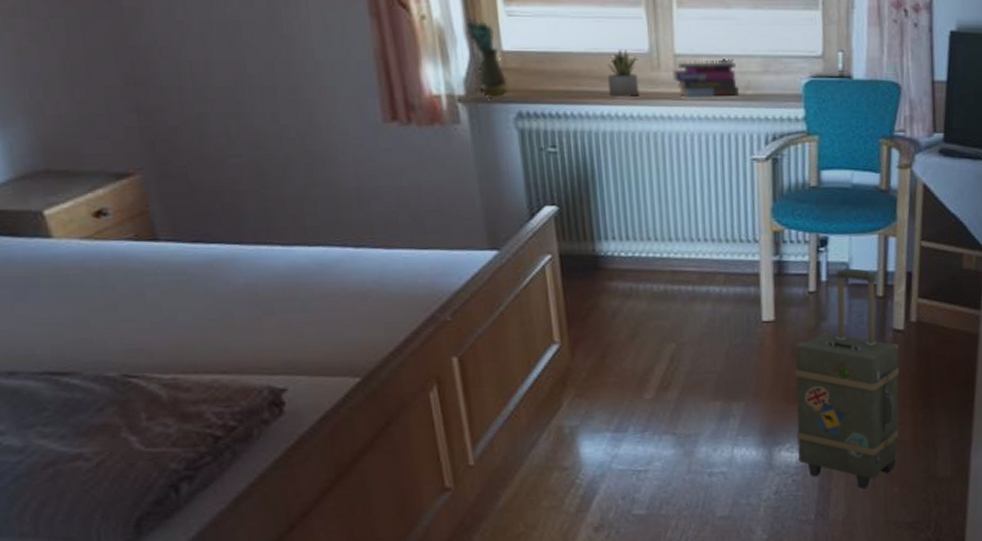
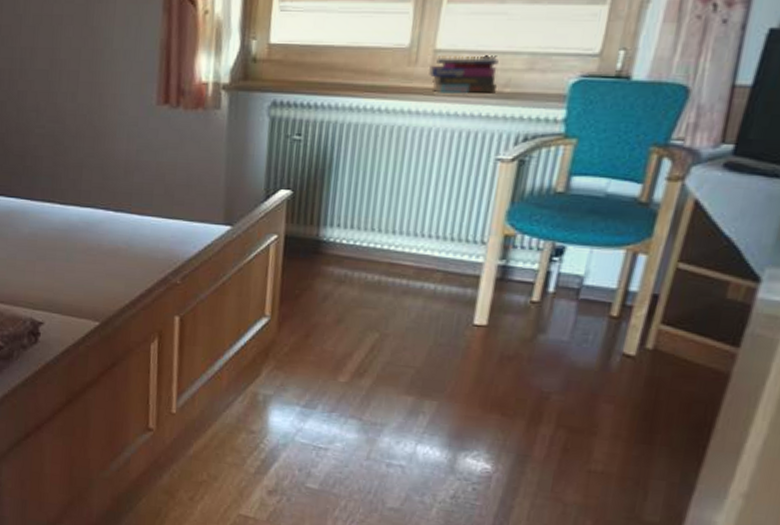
vase: present [466,18,507,97] -> none [240,13,269,86]
succulent plant: present [607,50,639,97] -> none [361,44,395,90]
suitcase: present [795,268,900,488] -> none [484,282,625,514]

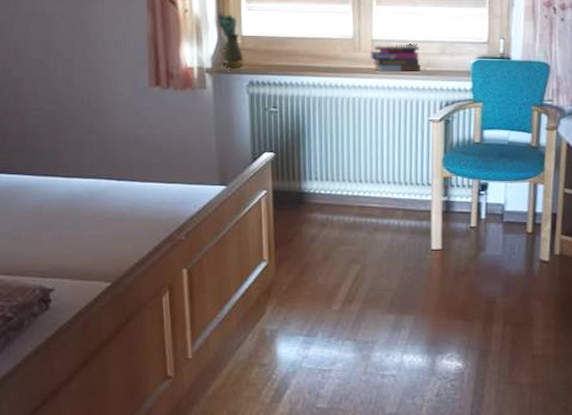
vase: none [240,13,269,86] -> present [216,11,244,70]

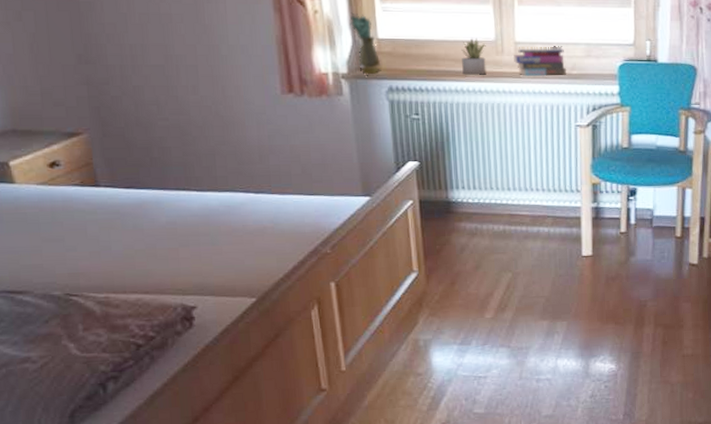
succulent plant: none [320,36,343,71] -> present [461,38,486,75]

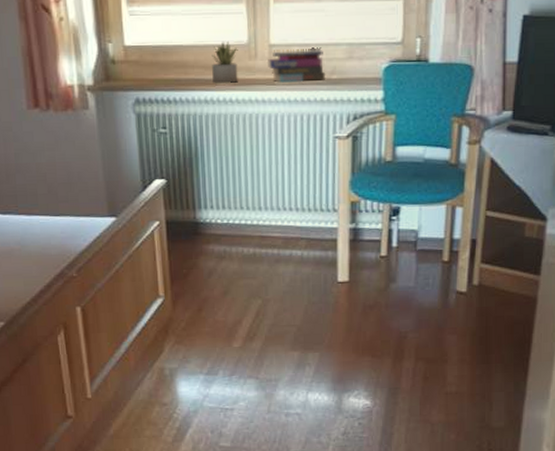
vase: present [350,12,381,75] -> none [95,18,128,86]

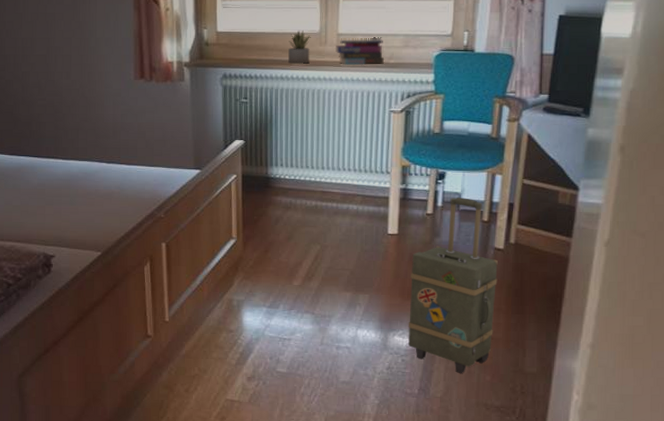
suitcase: none [364,235,461,434] -> present [408,198,498,373]

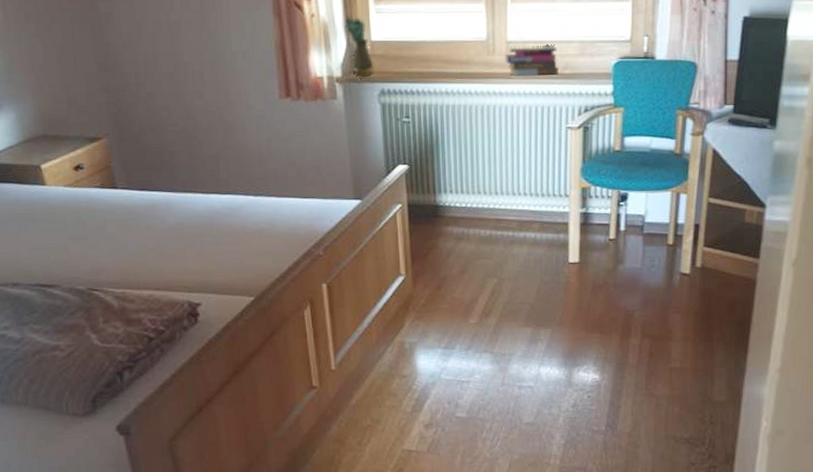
vase: none [194,9,218,63] -> present [344,15,374,78]
succulent plant: present [288,31,310,64] -> none [452,38,477,76]
suitcase: present [408,198,498,373] -> none [593,220,684,407]

